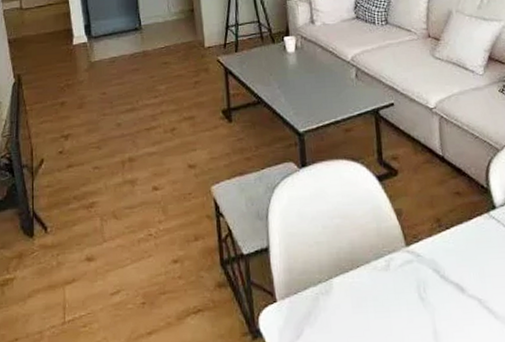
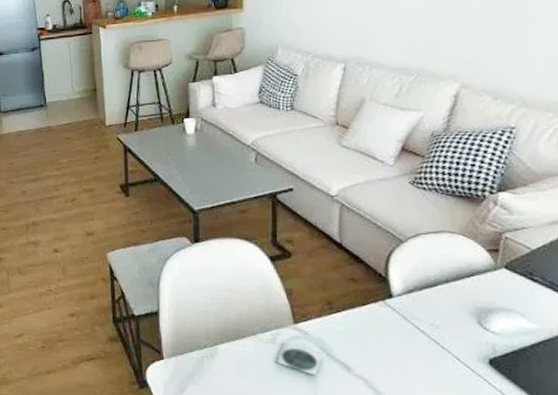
coaster: none [391,268,437,301] -> present [275,342,322,376]

